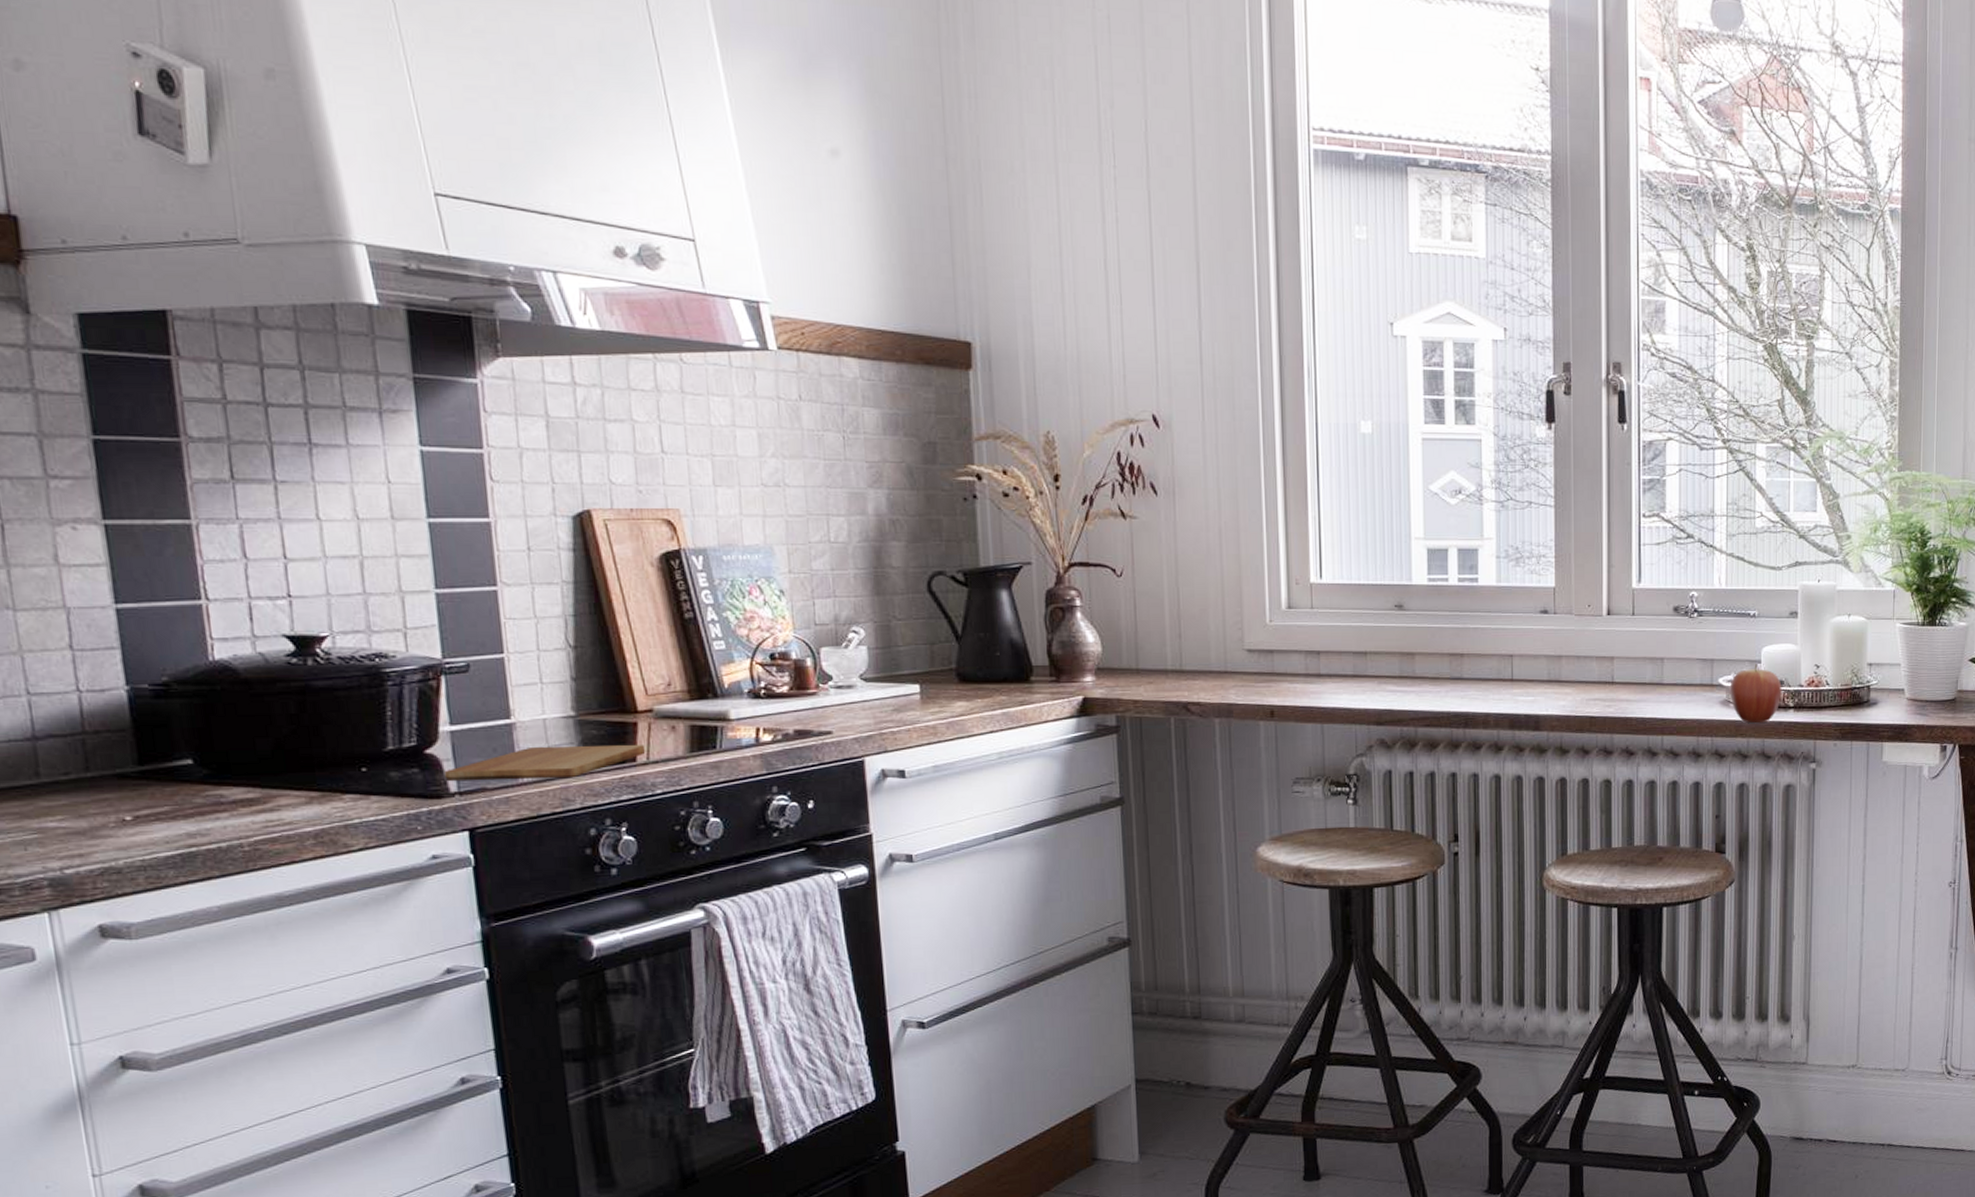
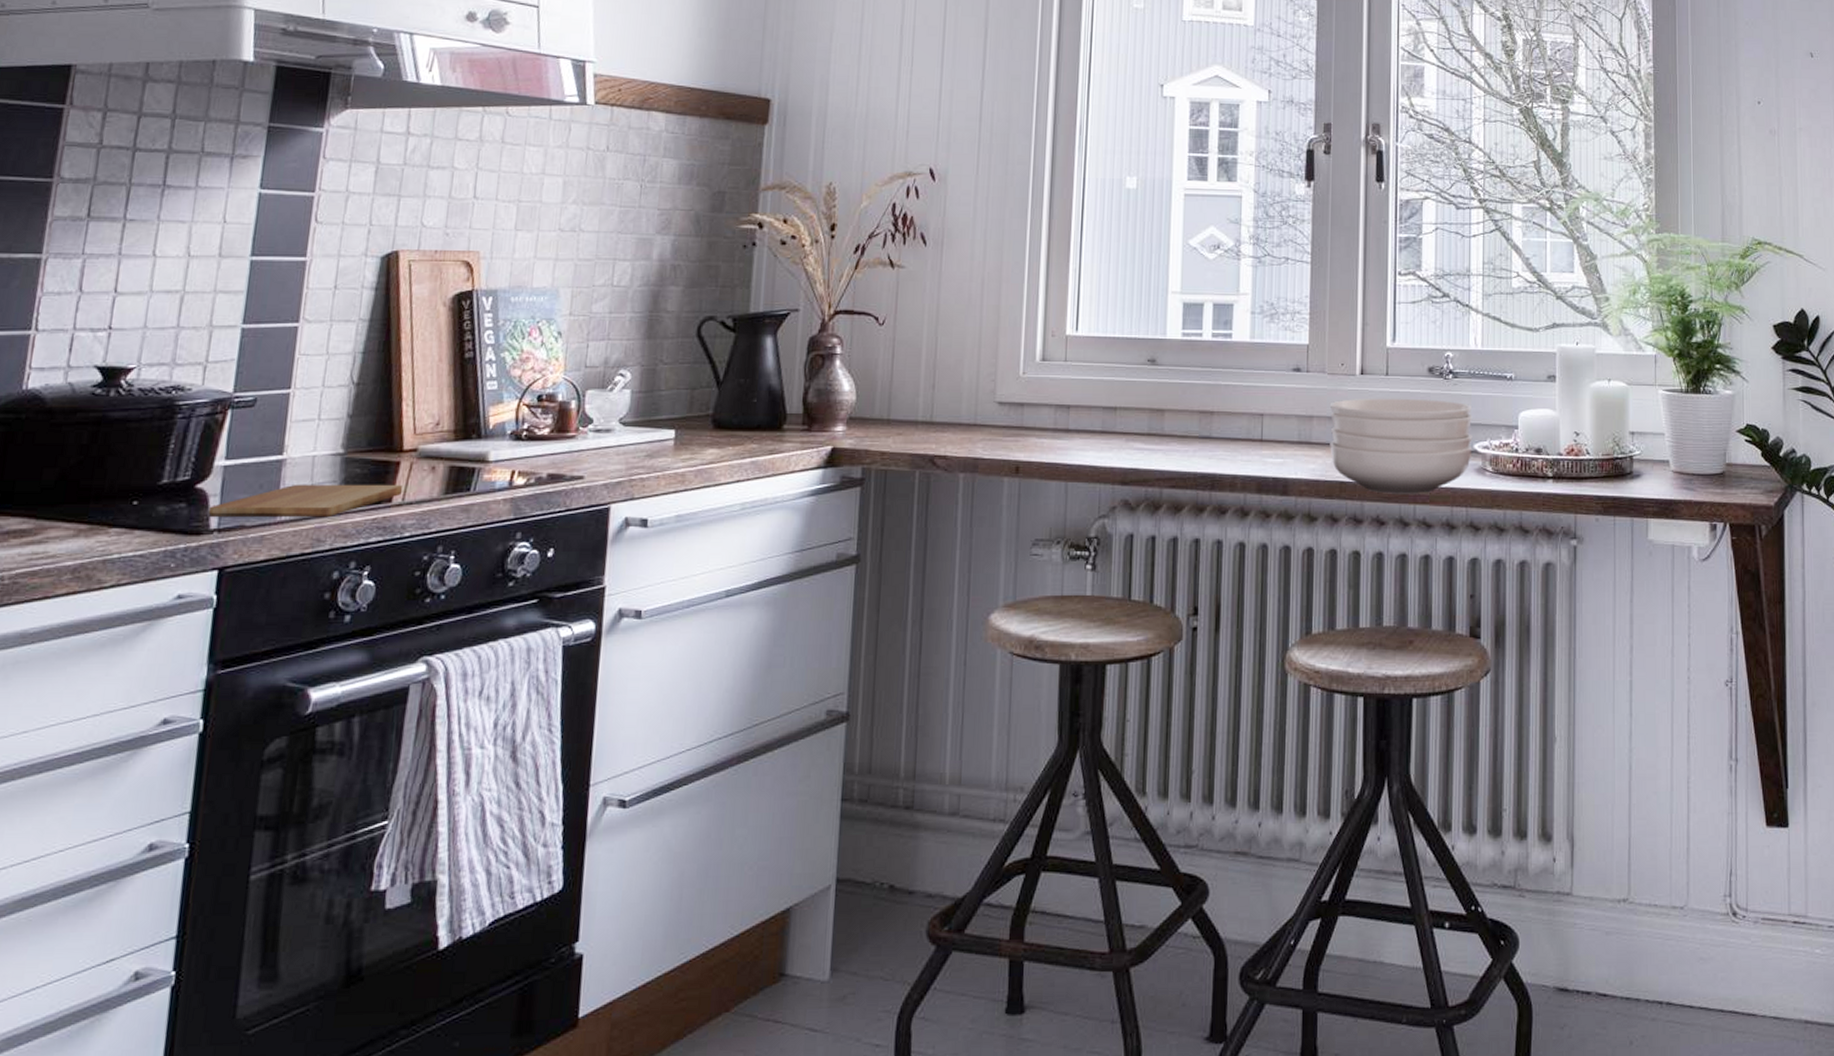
bowl: none [1577,636,1717,727] -> present [1329,398,1473,494]
fruit: present [1729,664,1782,724] -> none [1485,430,1540,494]

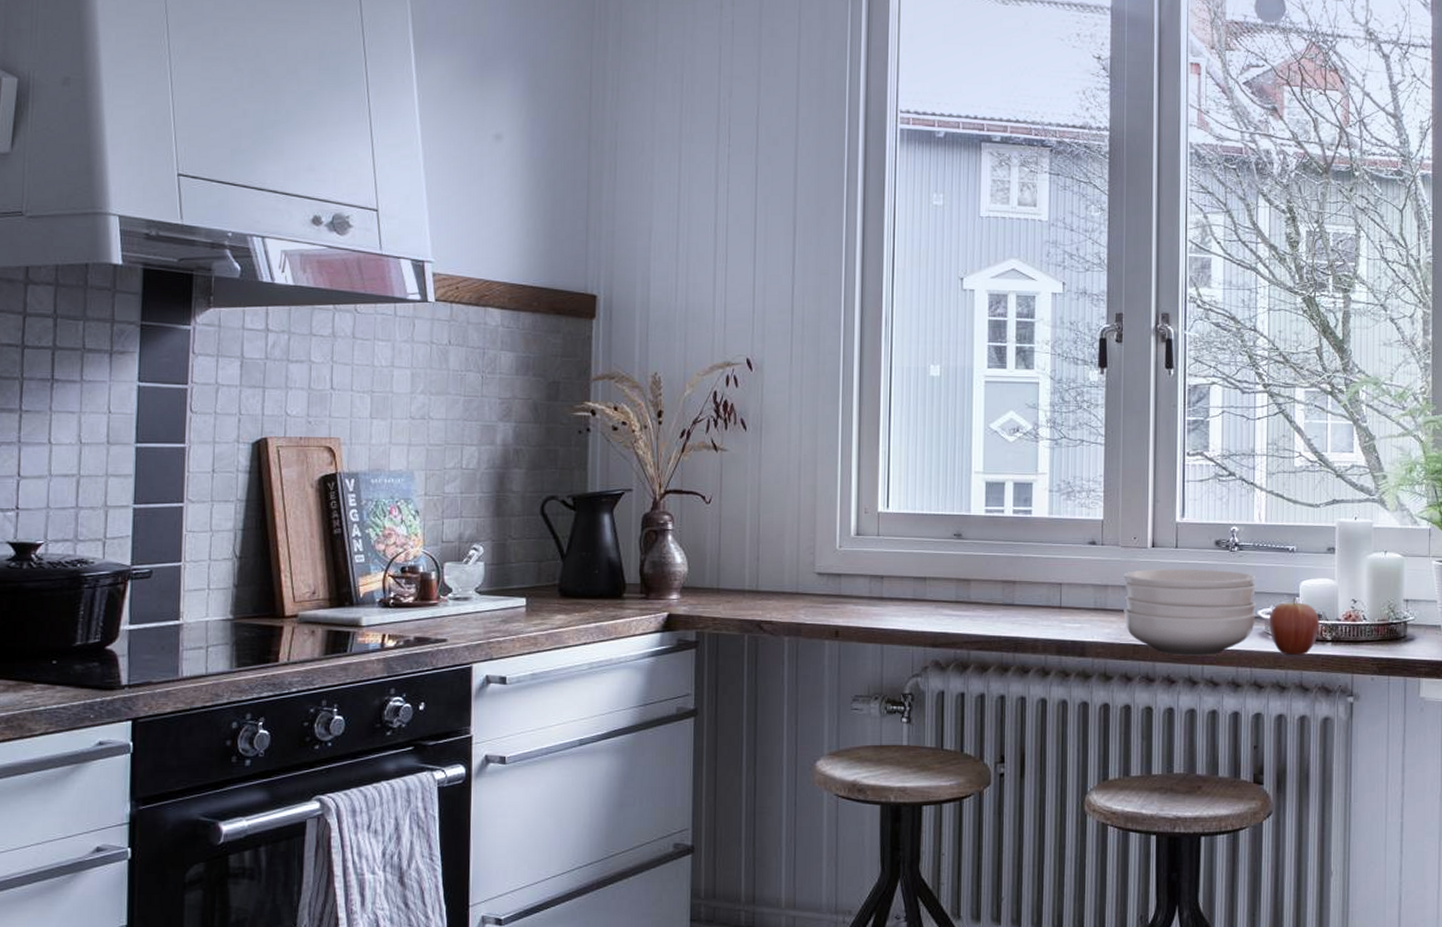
cutting board: present [207,484,402,518] -> none [118,645,287,675]
fruit: none [1485,430,1540,494] -> present [1268,597,1320,656]

